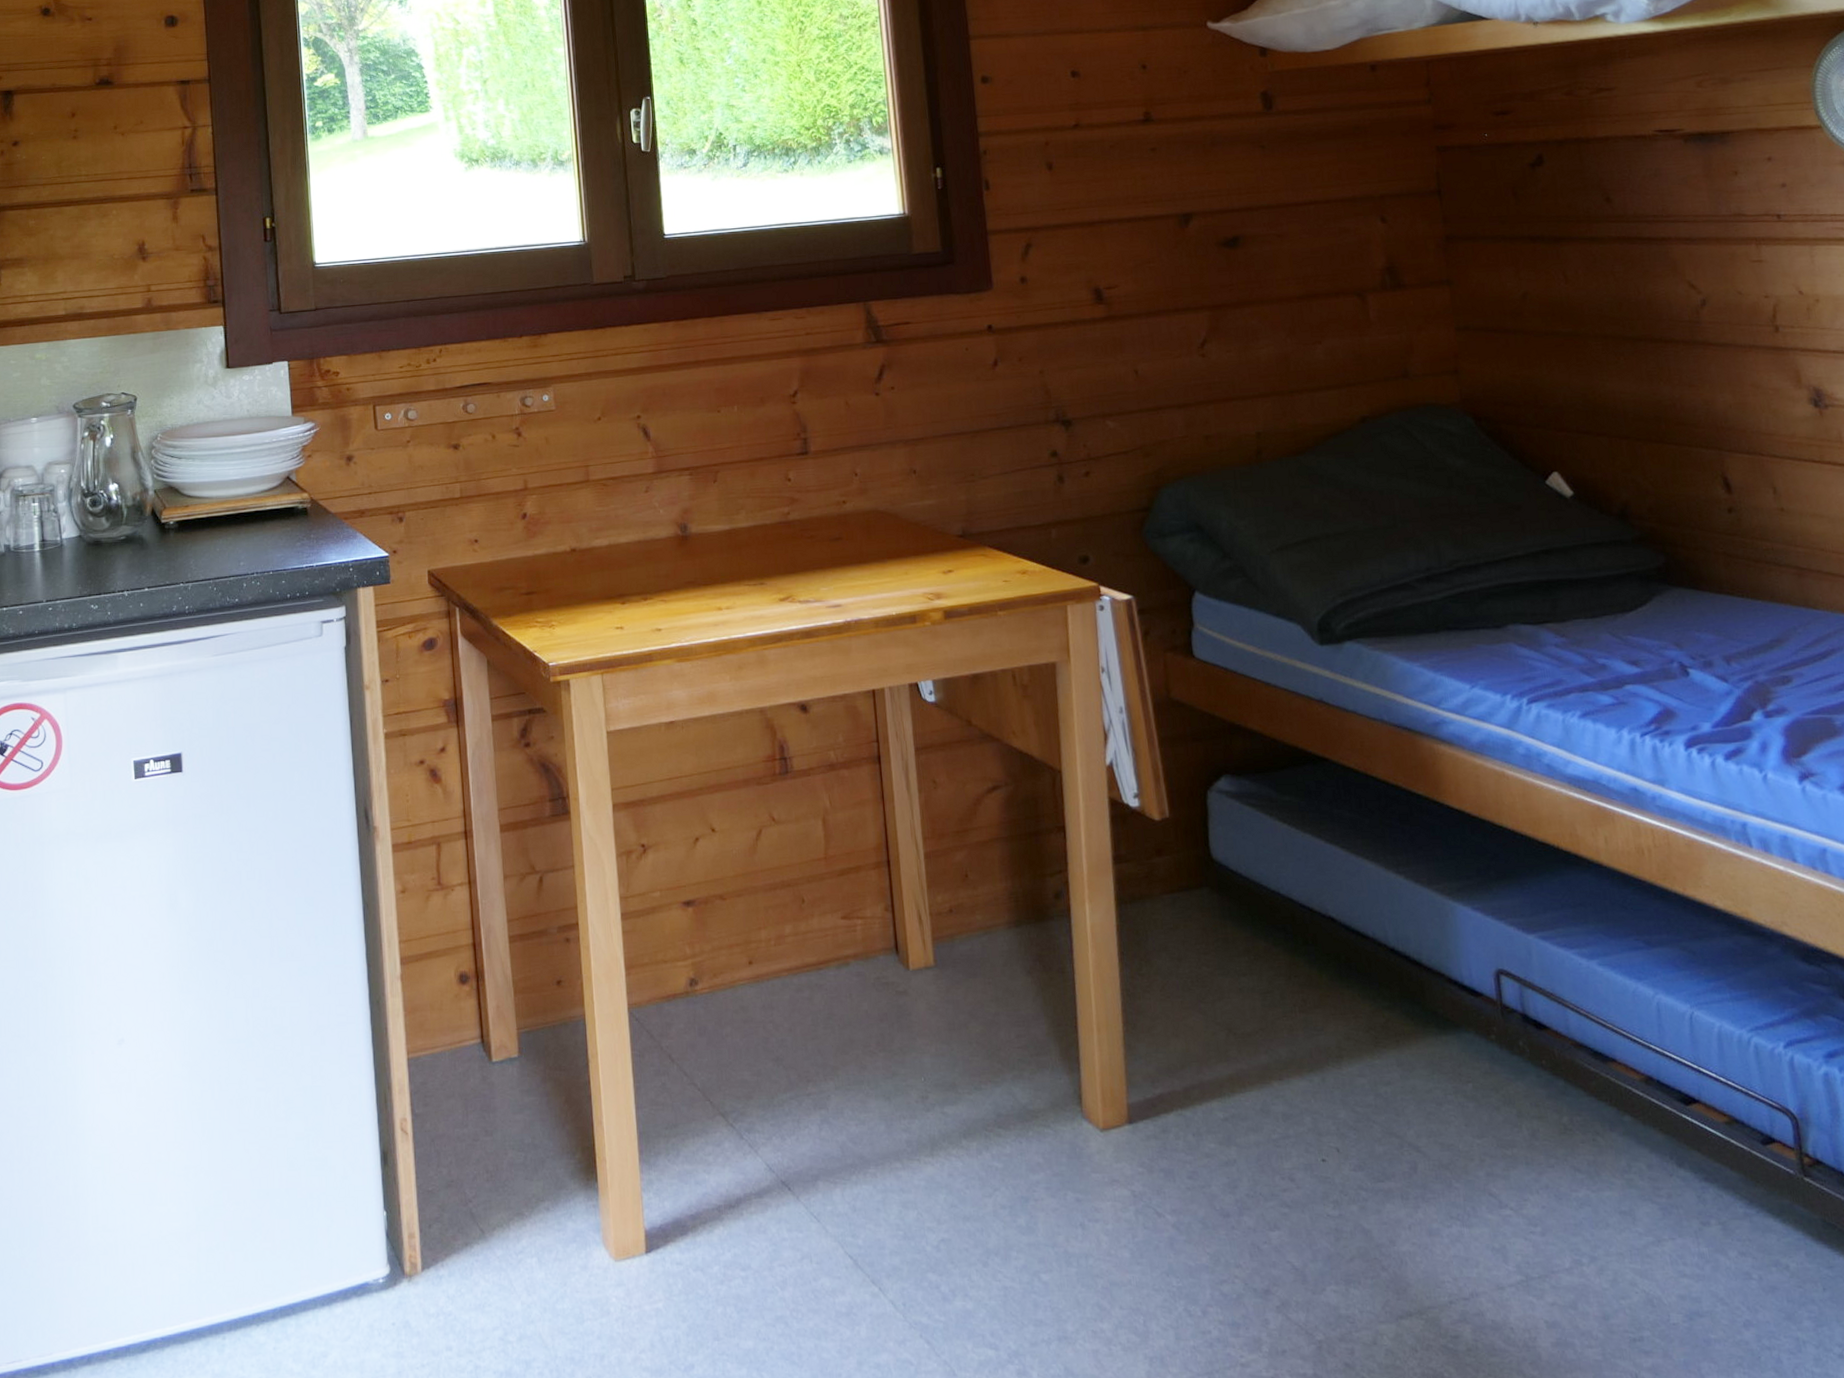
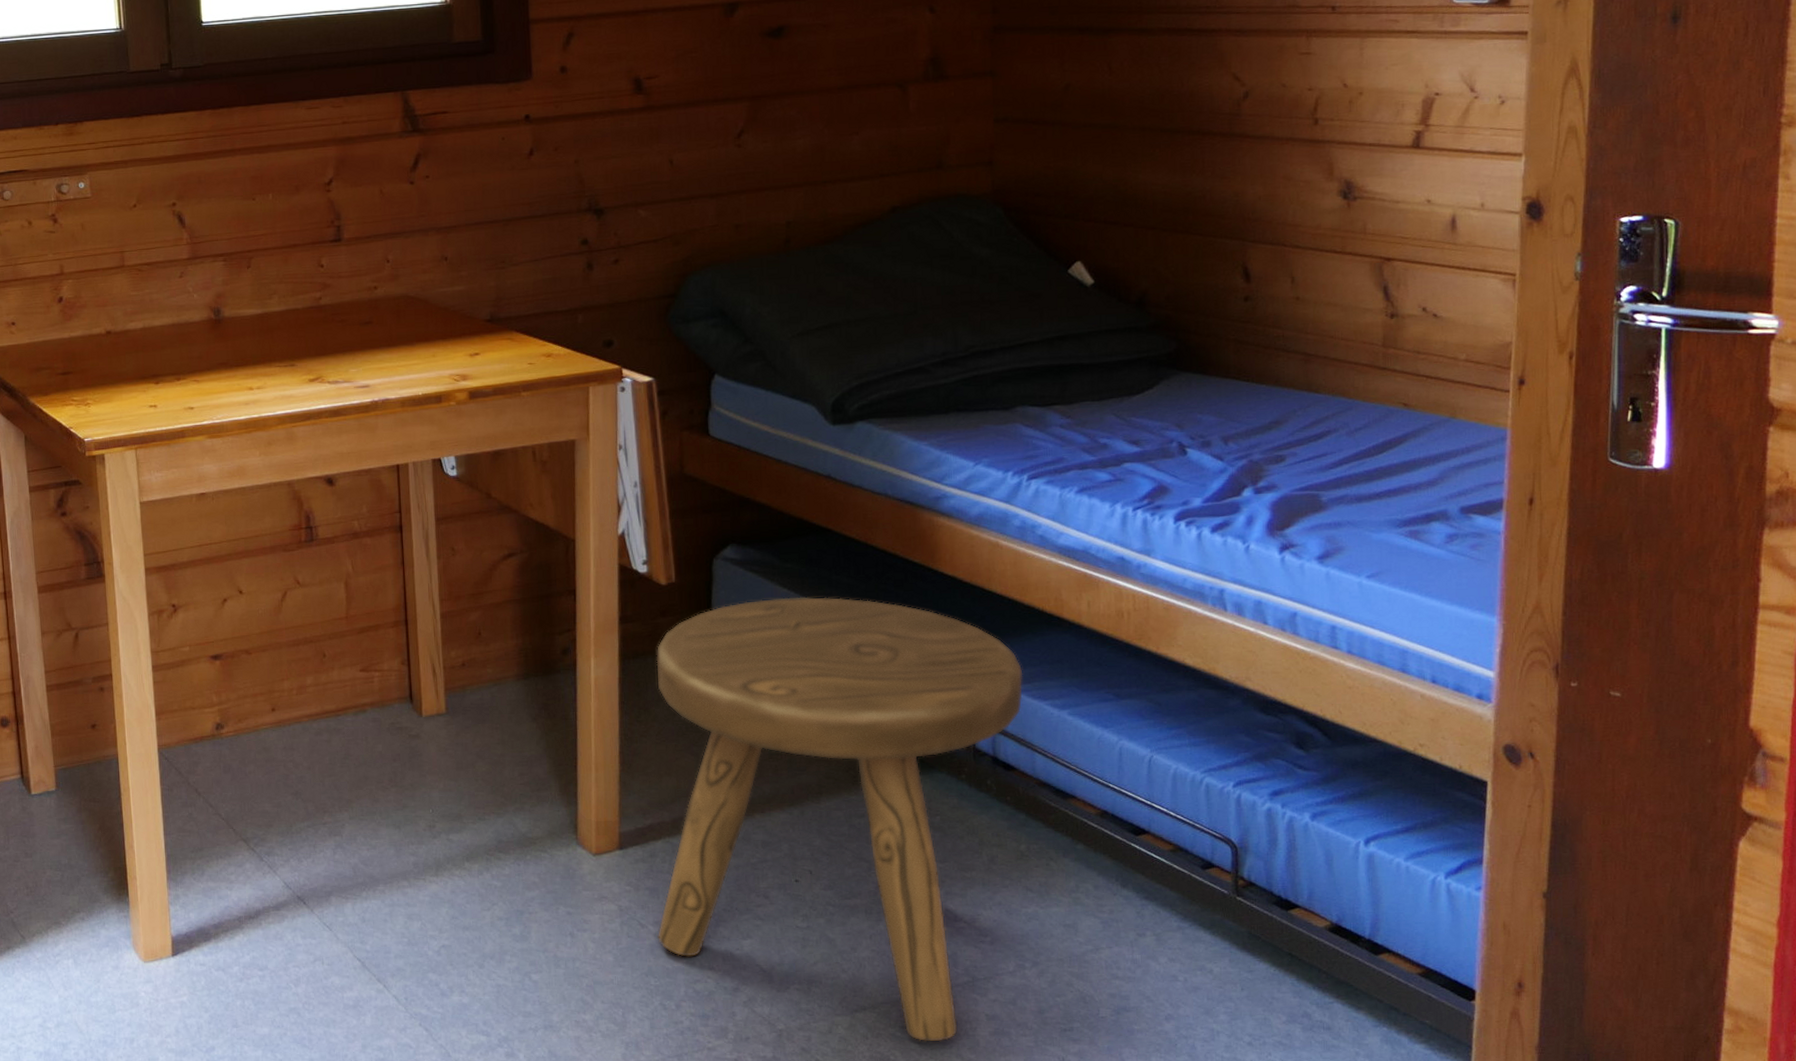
stool: none [1154,834,1548,1356] -> present [656,597,1023,1042]

